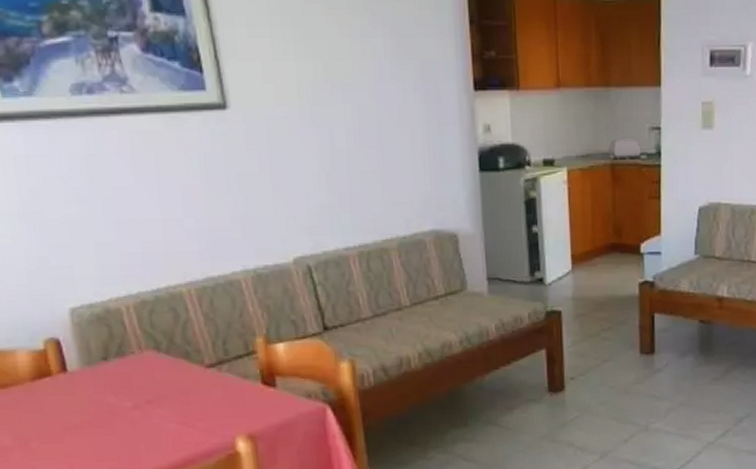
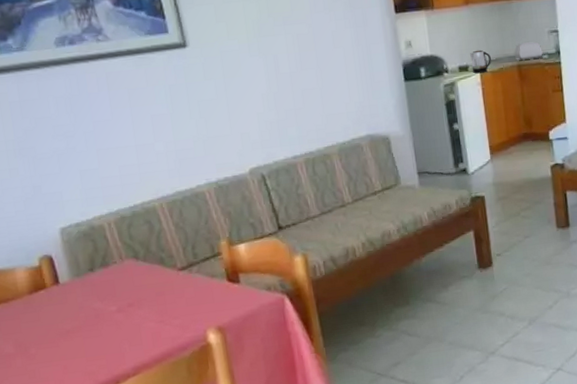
kettle: none [557,142,581,170] -> present [470,50,491,74]

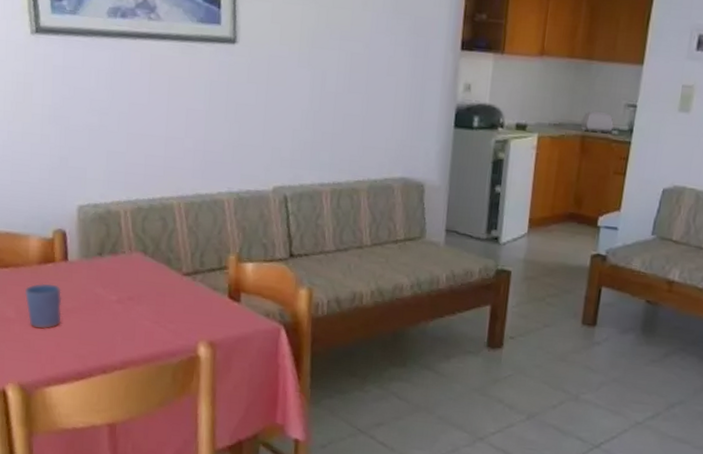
mug: none [19,309,63,358] -> present [24,283,62,329]
kettle: present [470,50,491,74] -> none [530,109,554,137]

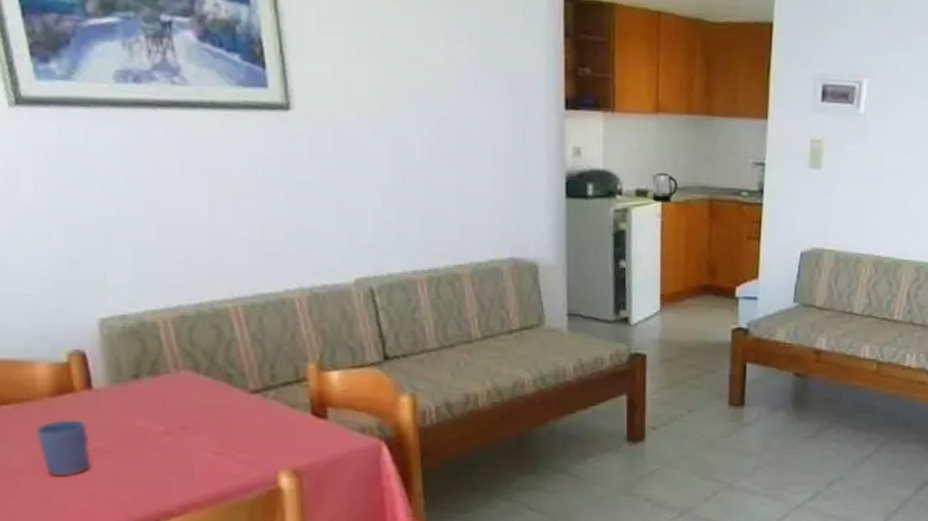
kettle: none [530,109,554,137] -> present [652,172,677,203]
toaster: present [580,110,615,134] -> none [706,171,744,196]

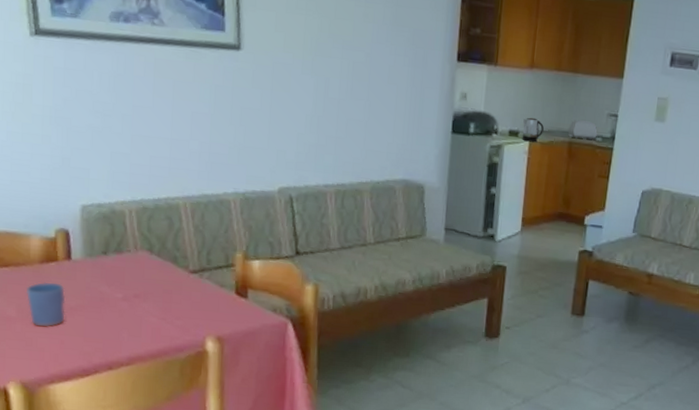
toaster: none [706,171,744,196] -> present [567,119,598,140]

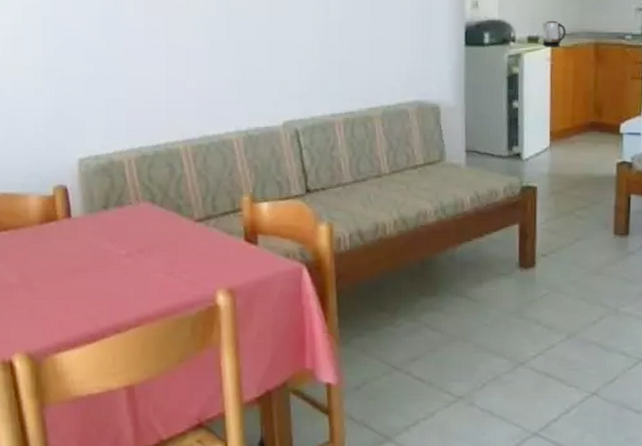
mug: present [26,282,66,327] -> none [26,243,68,292]
toaster: present [567,119,598,140] -> none [593,17,627,39]

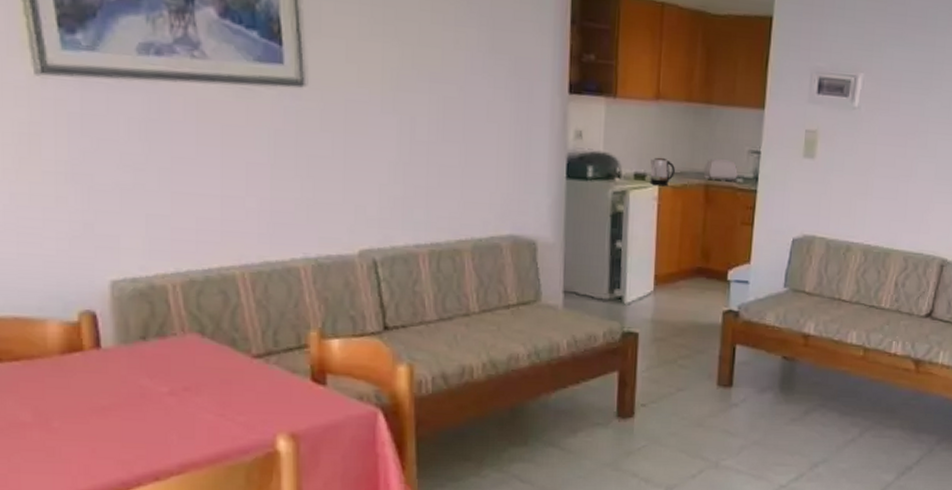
toaster: none [593,17,627,39] -> present [703,158,739,182]

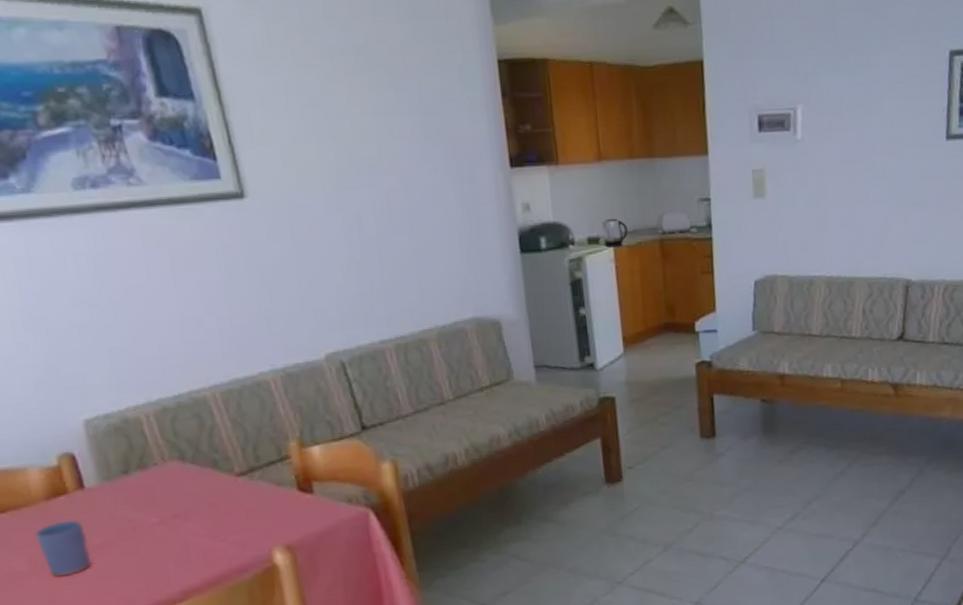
mug: none [43,377,96,433] -> present [34,519,91,577]

